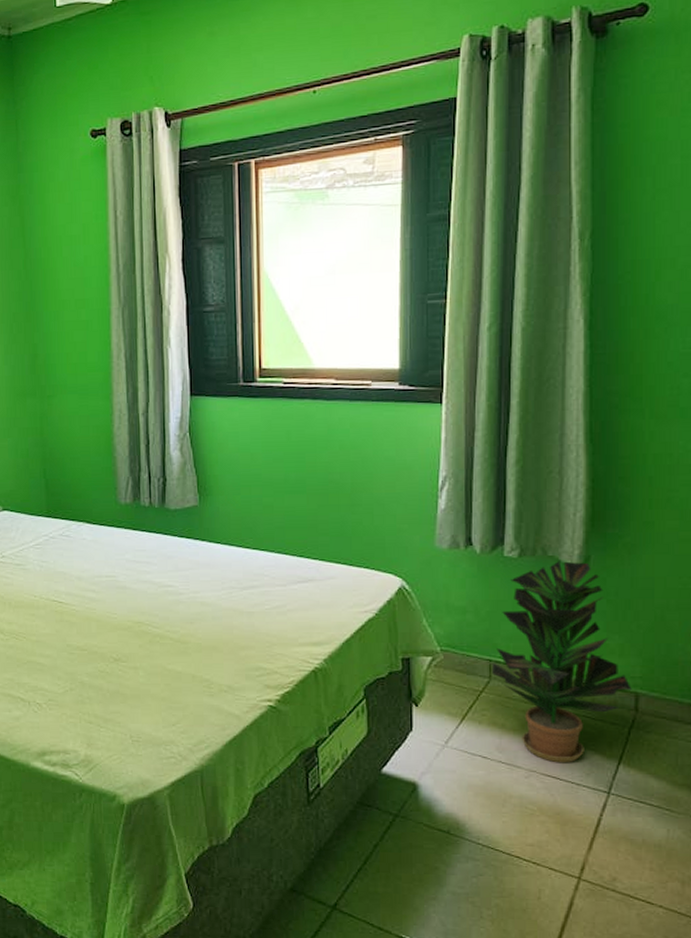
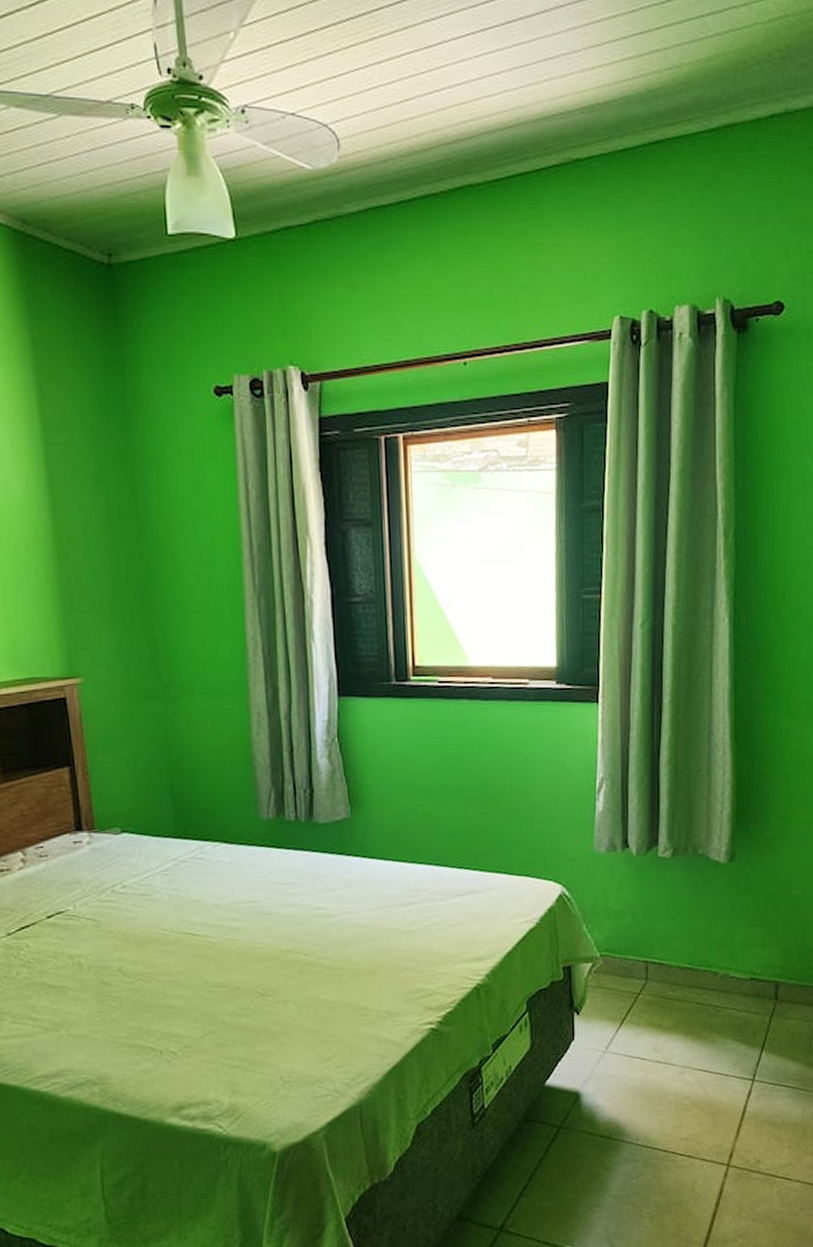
potted plant: present [492,561,632,763] -> none [649,858,772,1057]

